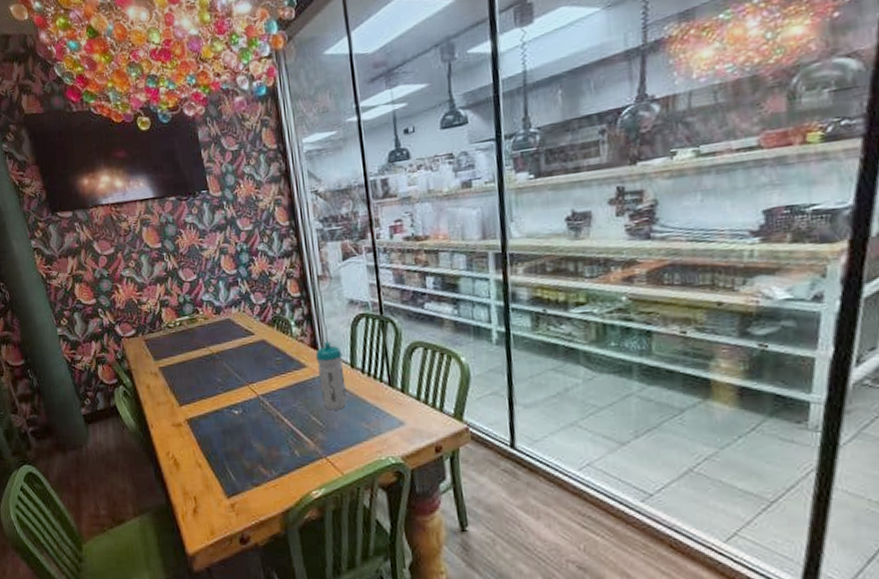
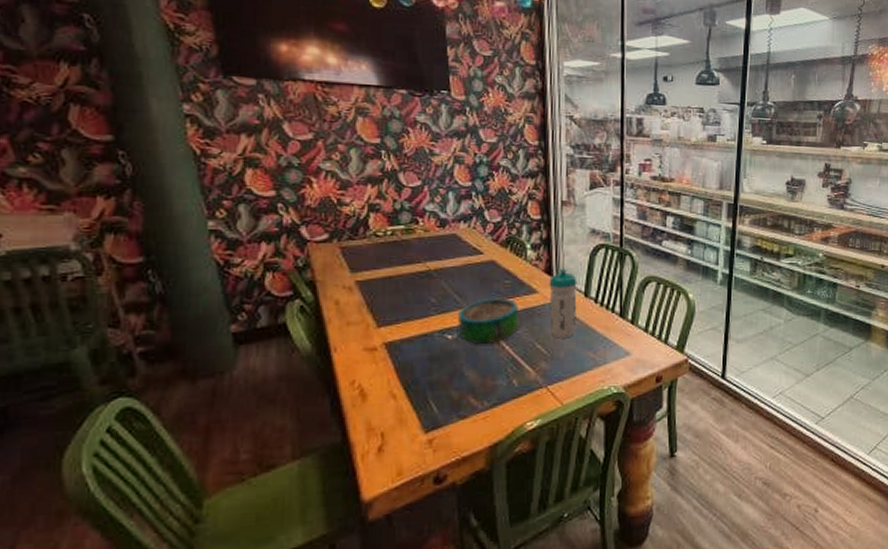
decorative bowl: none [241,374,294,419] -> present [458,297,520,345]

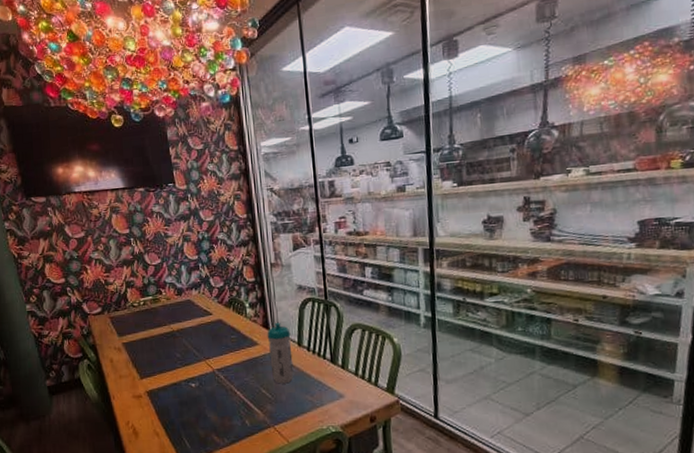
decorative bowl: present [458,297,520,345] -> none [198,350,246,391]

